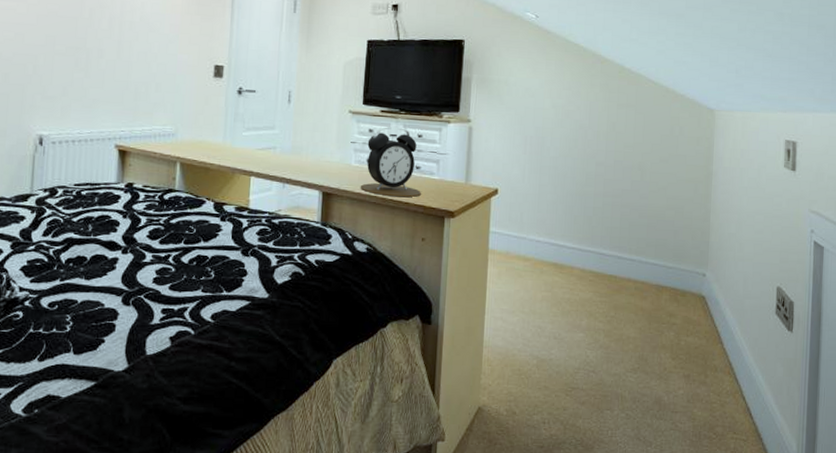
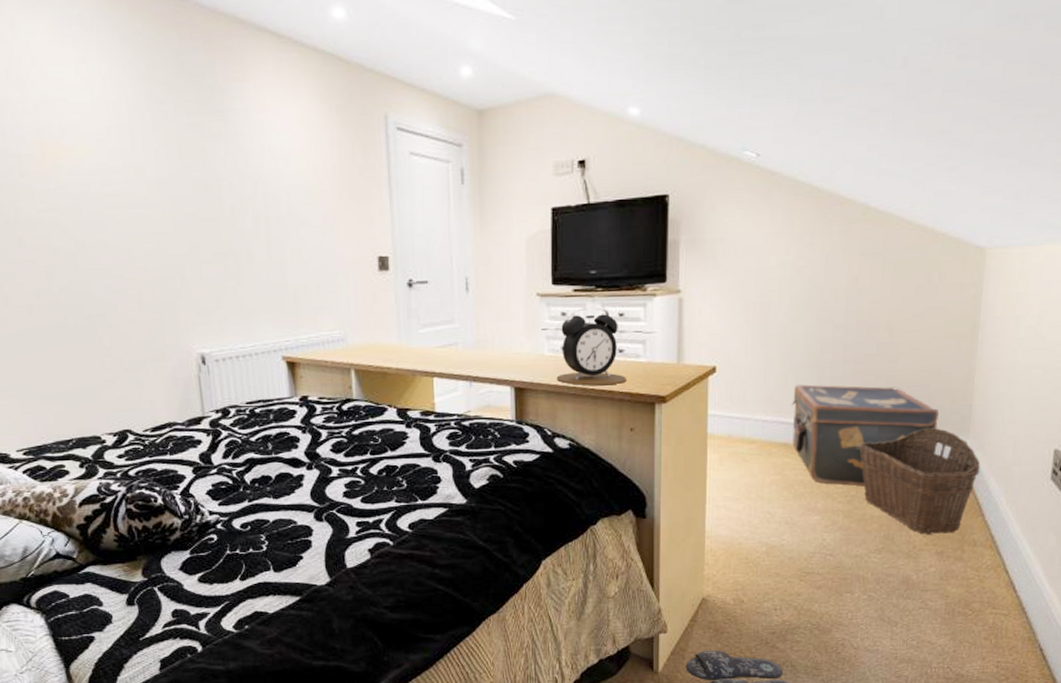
suitcase: none [561,211,682,308] -> present [791,384,939,487]
wicker basket: none [617,259,718,358] -> present [859,428,980,534]

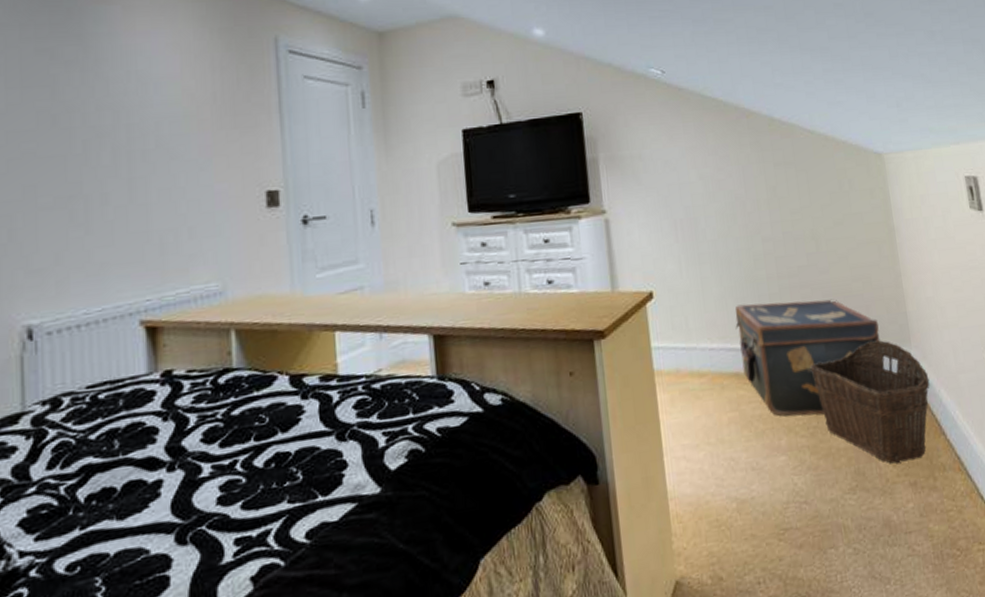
alarm clock: present [556,307,626,386] -> none [480,235,559,326]

